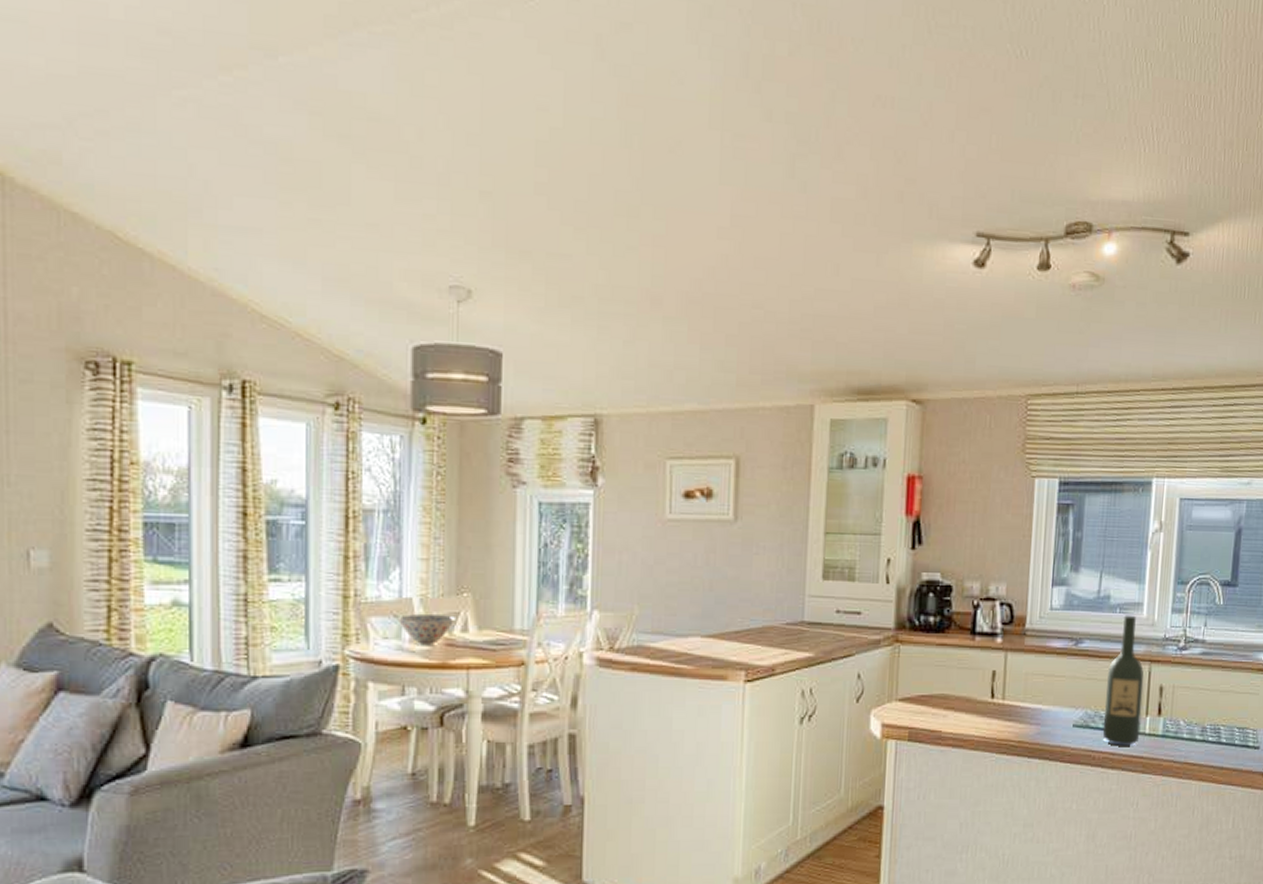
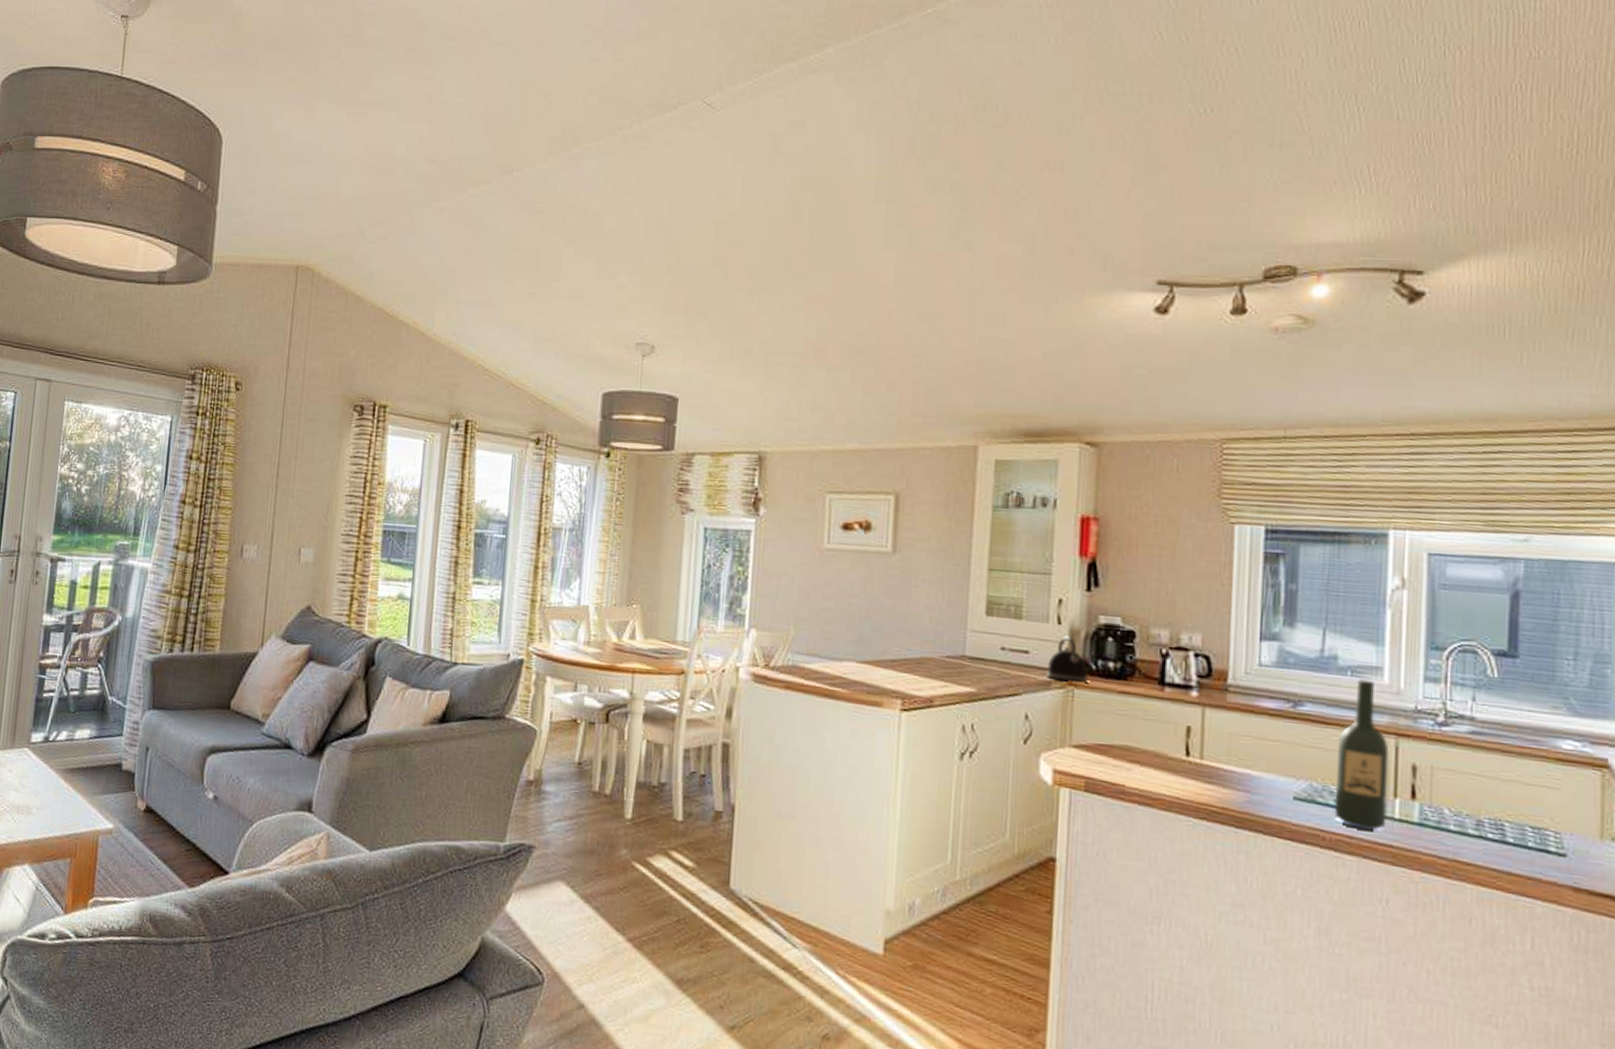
bowl: present [397,614,457,645] -> none [574,620,626,649]
kettle: none [875,595,912,639] -> present [1045,636,1089,684]

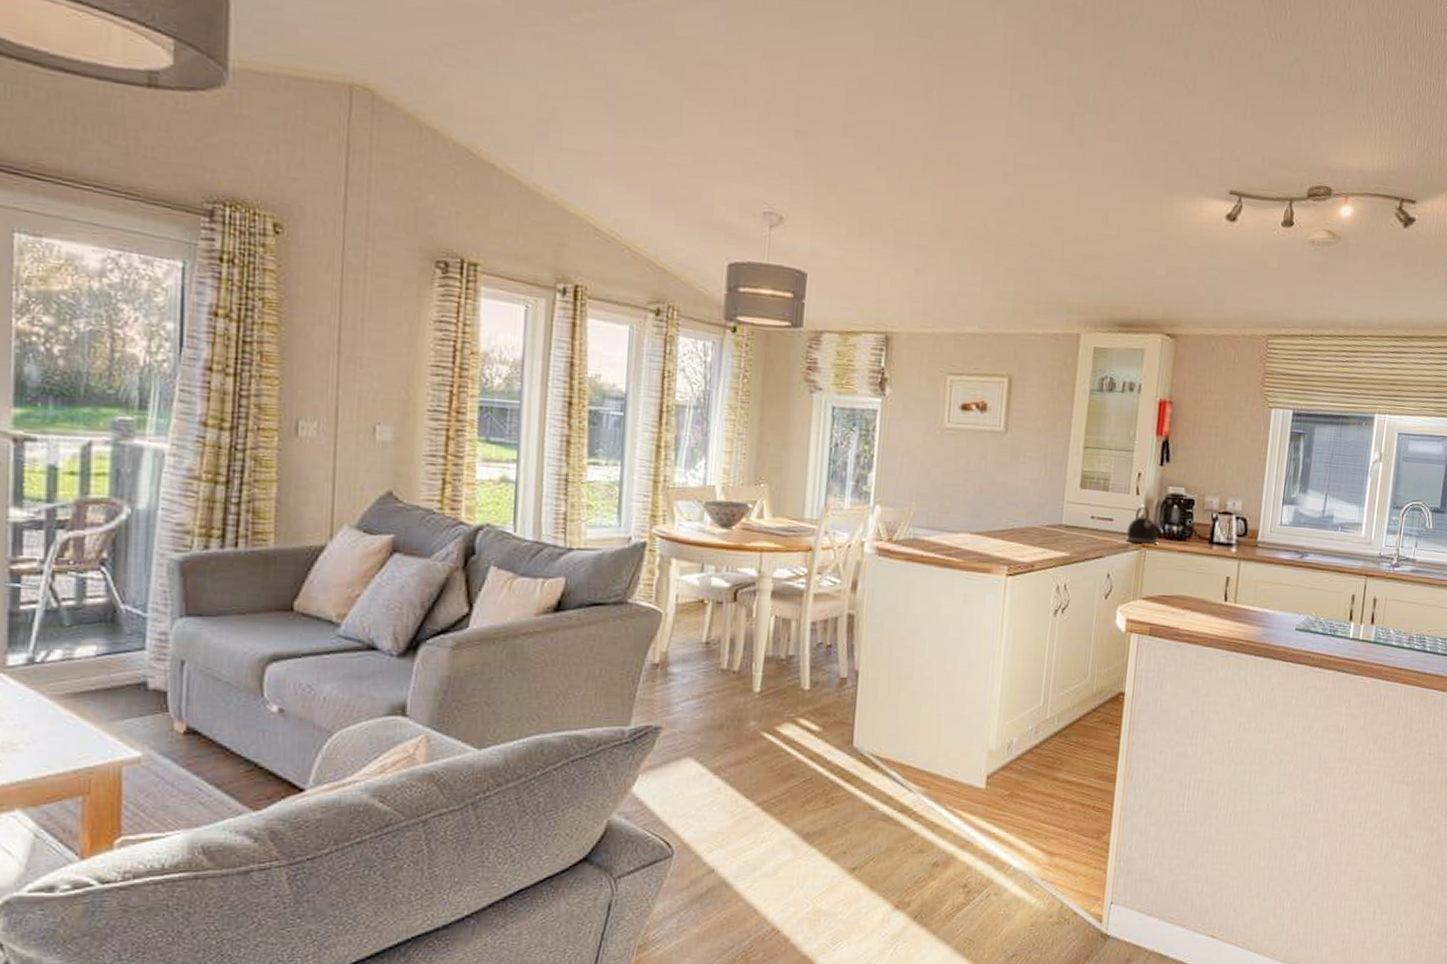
bowl: none [574,620,626,649] -> present [700,500,754,528]
wine bottle: present [1335,679,1390,830] -> none [1322,533,1361,649]

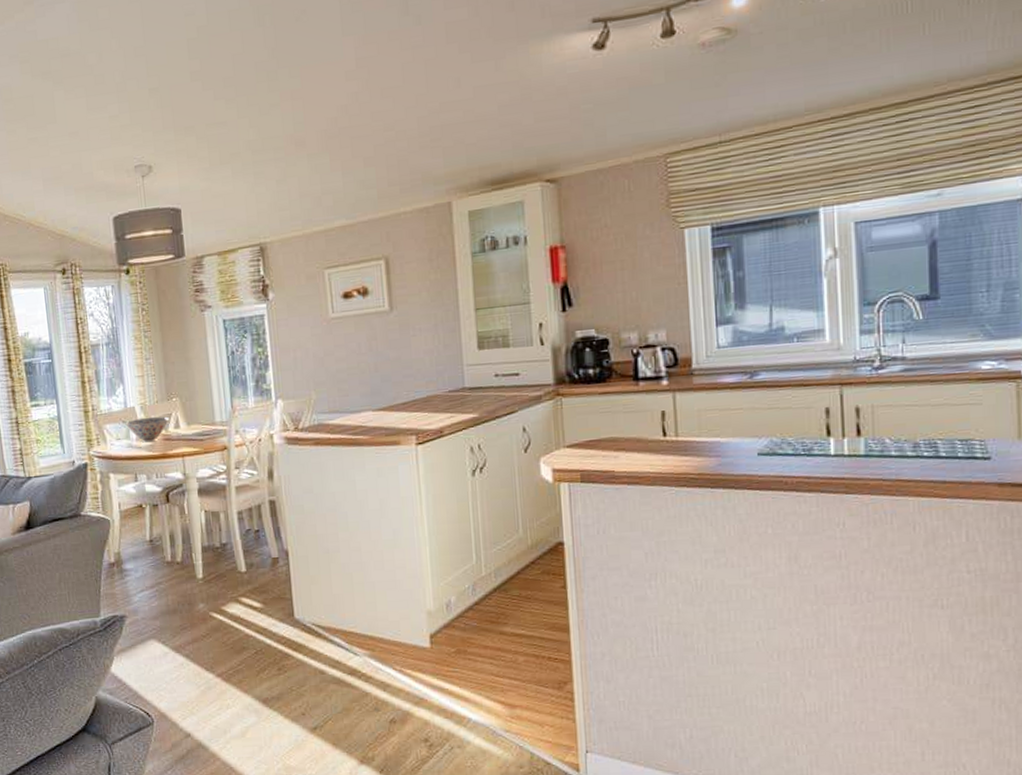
kettle: present [1125,505,1157,545] -> none [535,354,573,394]

